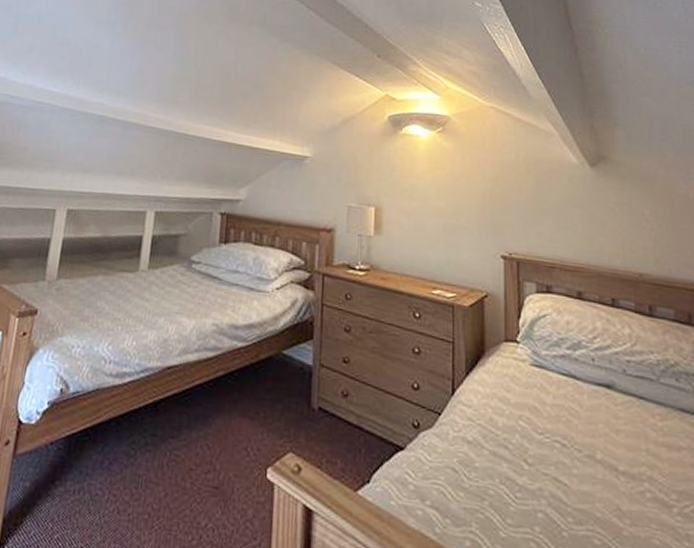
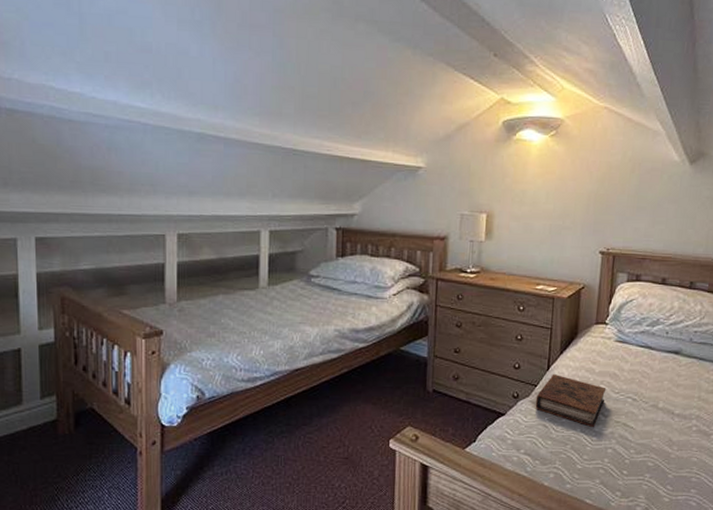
book: none [440,401,527,480] -> present [535,374,607,428]

